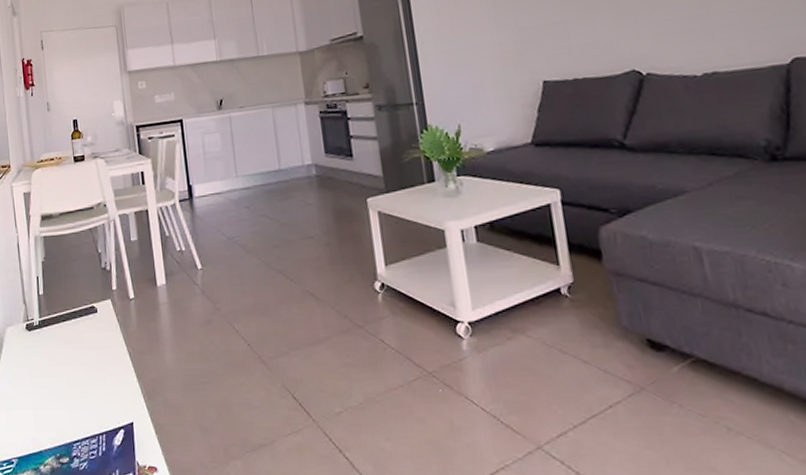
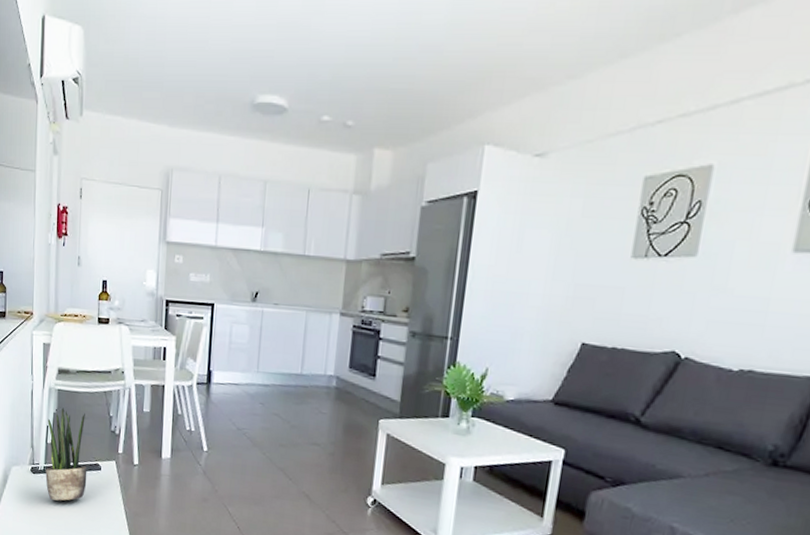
potted plant: none [37,254,85,356] -> present [45,408,87,501]

